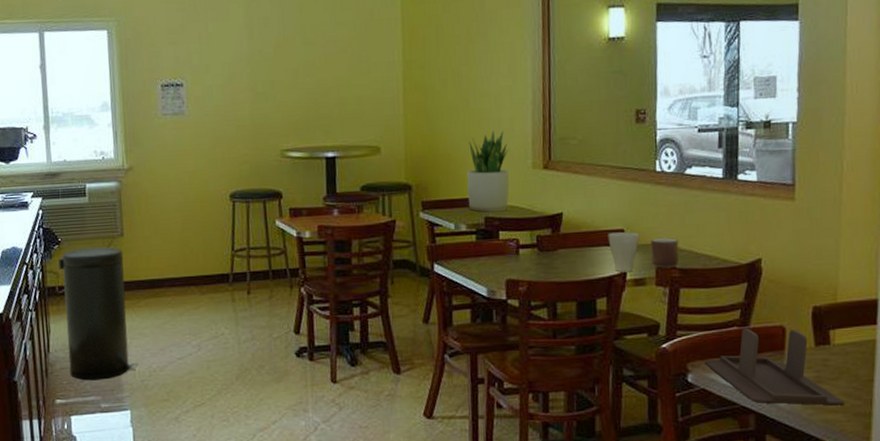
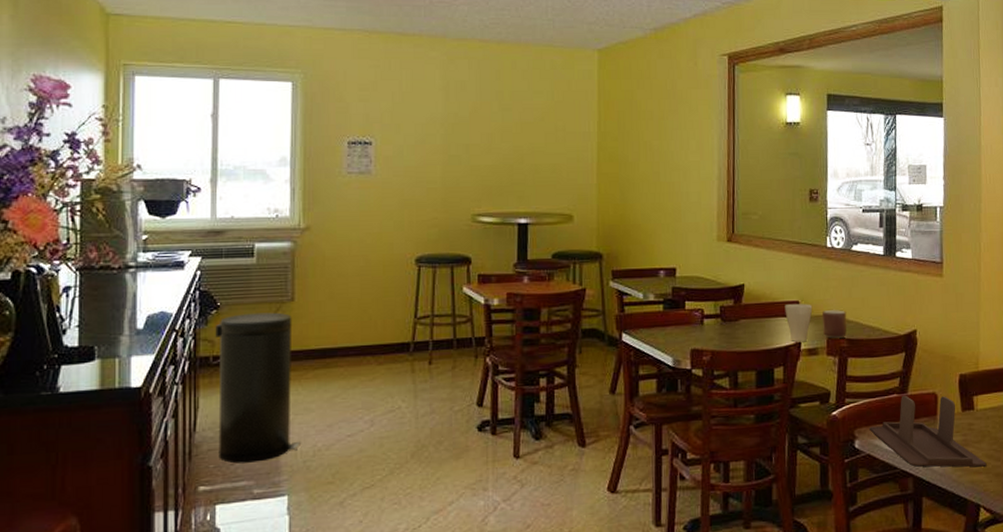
planter: present [466,130,510,213] -> none [656,203,696,283]

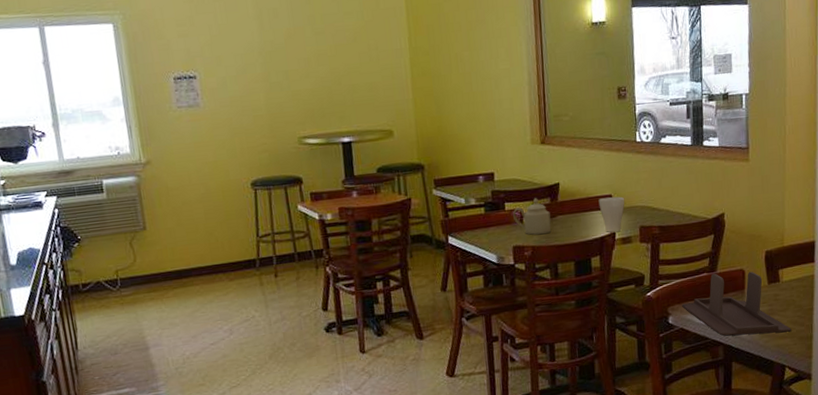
pedal bin: present [215,312,301,464] -> none [79,241,171,374]
sugar bowl: none [693,297,733,339] -> present [513,197,552,235]
mug: present [822,310,847,339] -> none [634,200,658,227]

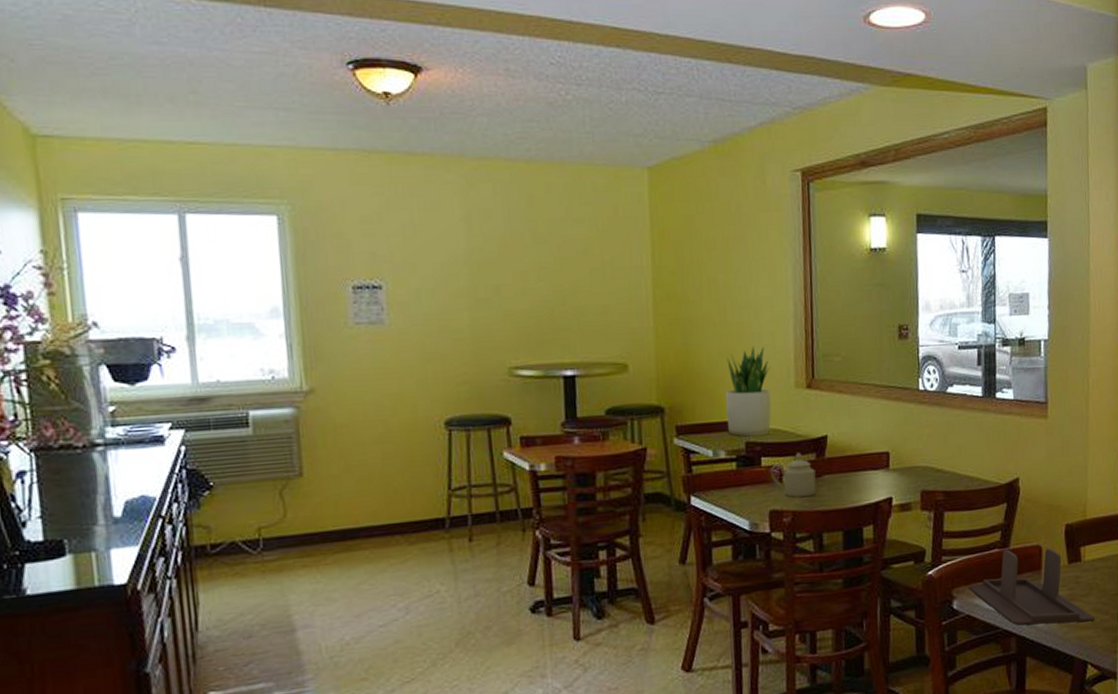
planter: none [473,111,512,187] -> present [725,346,772,438]
cup: present [598,196,625,233] -> none [873,454,905,498]

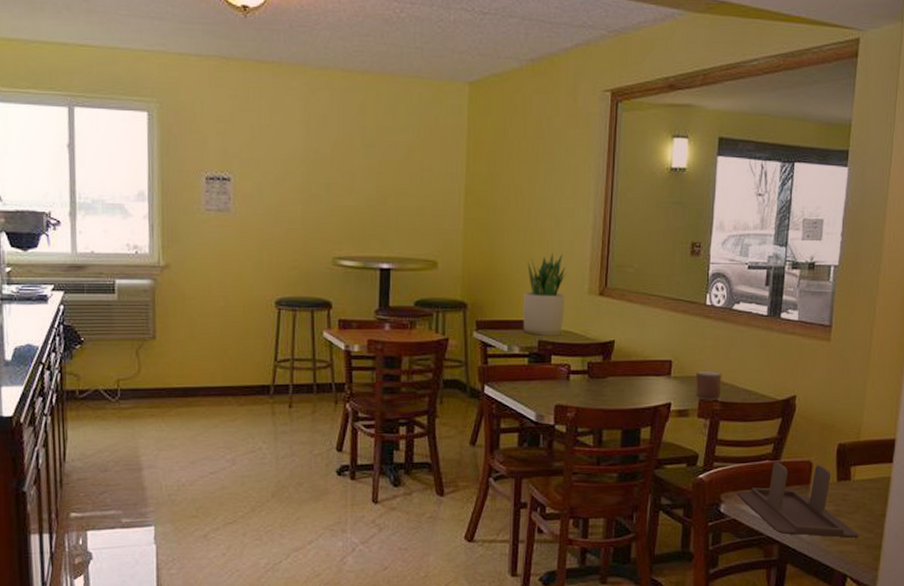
sugar bowl: present [771,452,817,498] -> none [559,353,601,396]
mug: none [914,459,943,492] -> present [694,371,722,401]

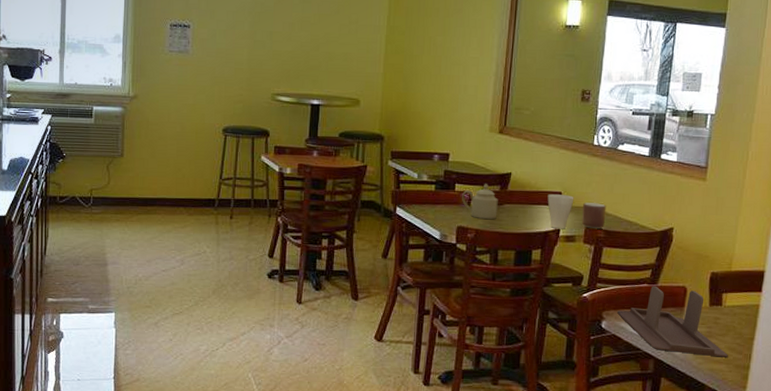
planter: present [523,253,566,336] -> none [431,95,471,167]
sugar bowl: none [559,353,601,396] -> present [462,183,498,220]
cup: none [656,363,686,403] -> present [547,194,574,230]

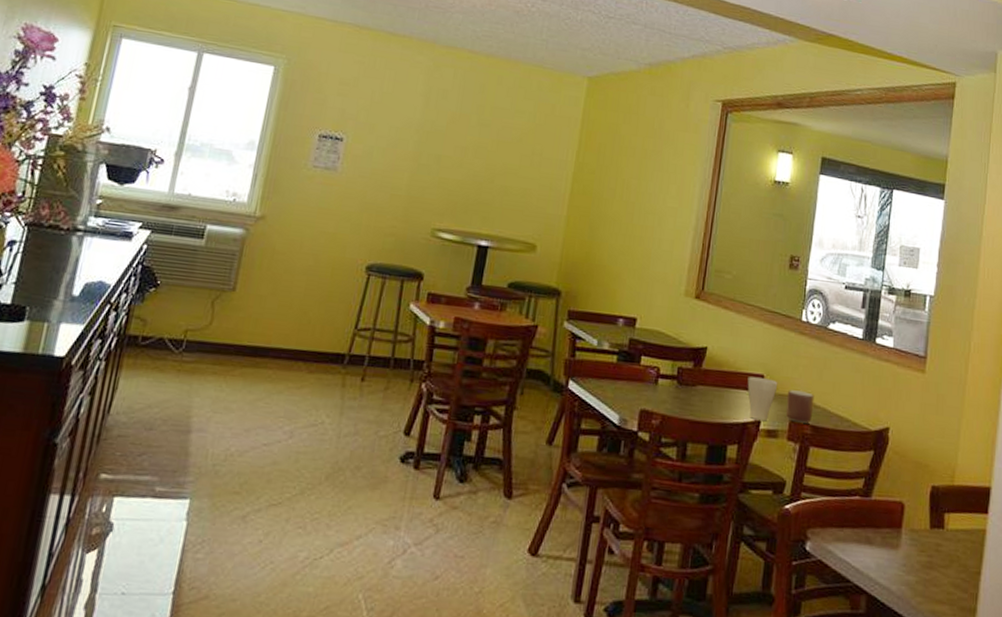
sugar bowl: present [462,183,498,220] -> none [648,357,691,404]
napkin holder: present [617,286,728,358] -> none [824,499,952,597]

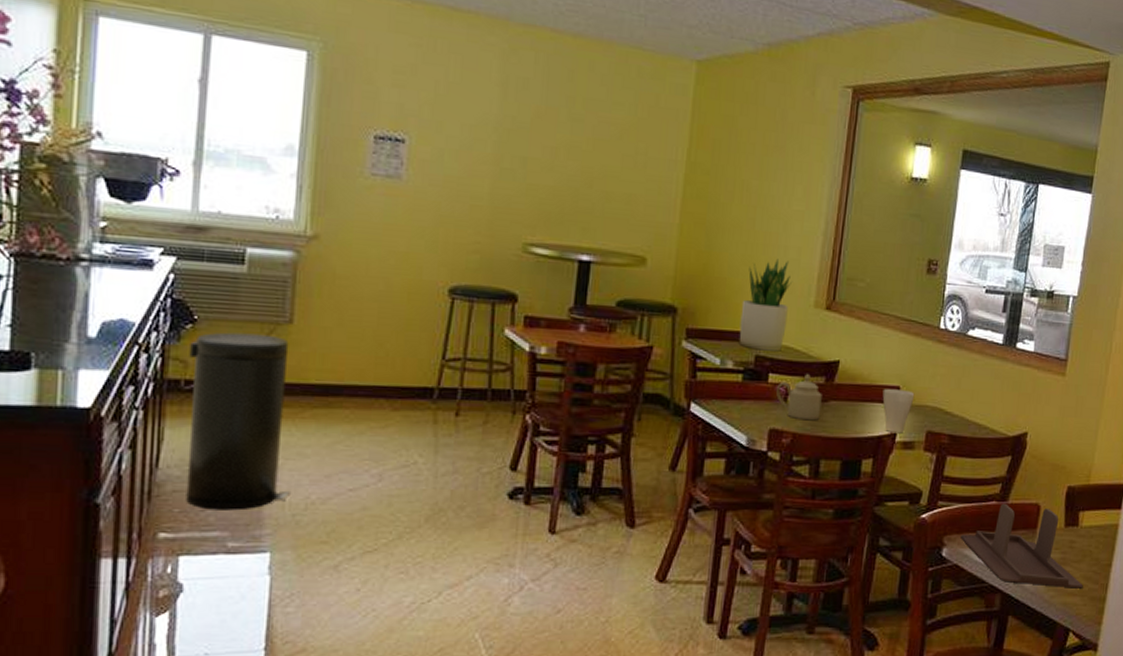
pedal bin: none [127,296,230,457] -> present [186,332,290,511]
planter: none [615,250,664,336] -> present [739,258,792,352]
sugar bowl: none [648,357,691,404] -> present [776,373,822,421]
mug: present [785,390,815,424] -> none [922,400,953,434]
napkin holder: none [824,499,952,597] -> present [961,503,1083,589]

